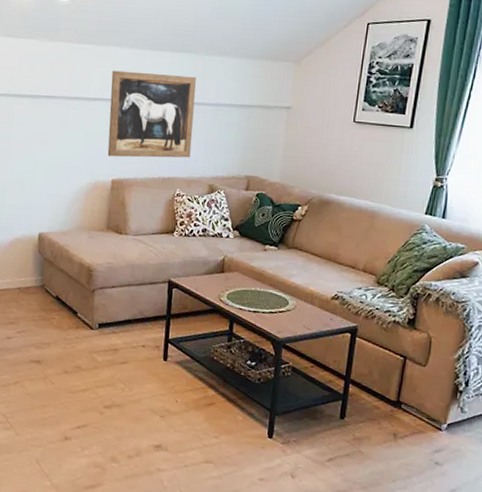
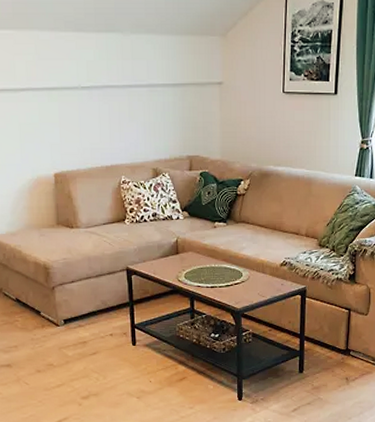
wall art: present [107,70,197,158] -> none [36,56,131,150]

